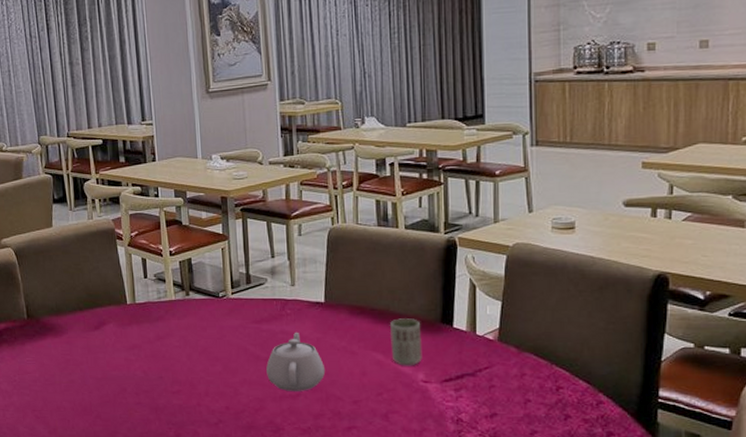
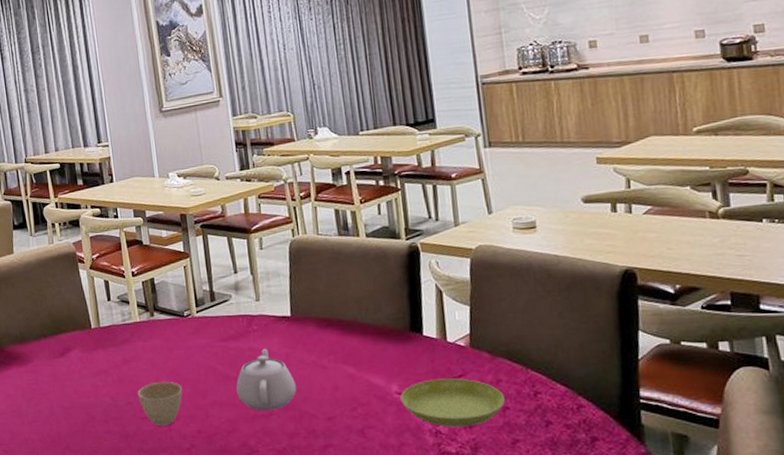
cup: none [169,359,213,401] -> present [137,382,182,426]
cup: present [389,318,422,366] -> none [358,328,394,378]
saucer: none [426,369,527,417] -> present [400,378,505,428]

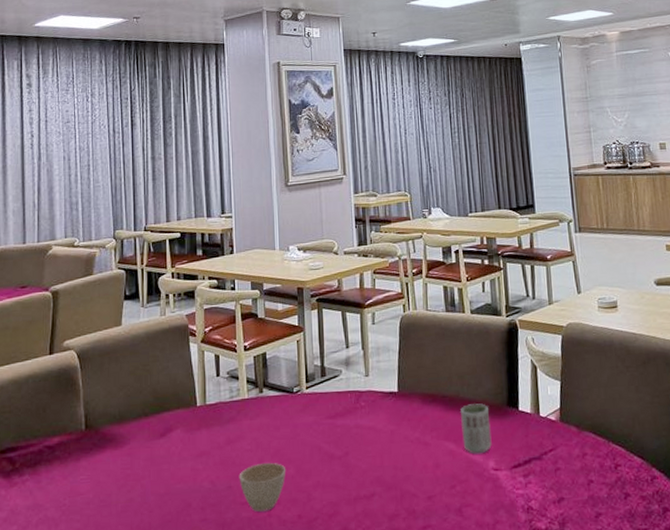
teapot: present [236,348,297,411] -> none [340,425,400,492]
cup: none [358,328,394,378] -> present [459,403,492,454]
saucer: present [400,378,505,428] -> none [496,452,589,503]

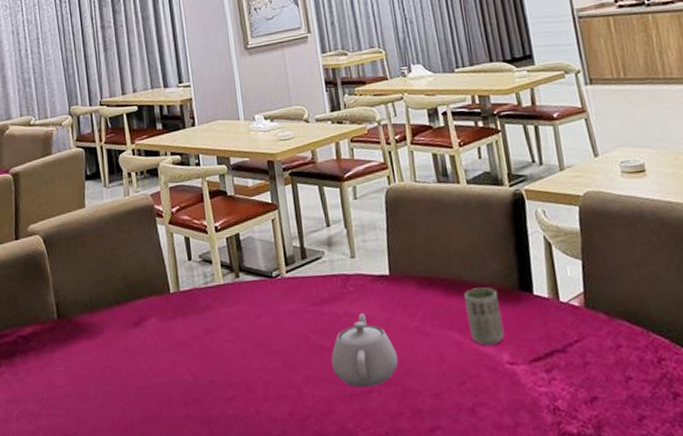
cup: present [239,463,285,512] -> none [221,355,272,408]
teapot: none [340,425,400,492] -> present [331,313,399,387]

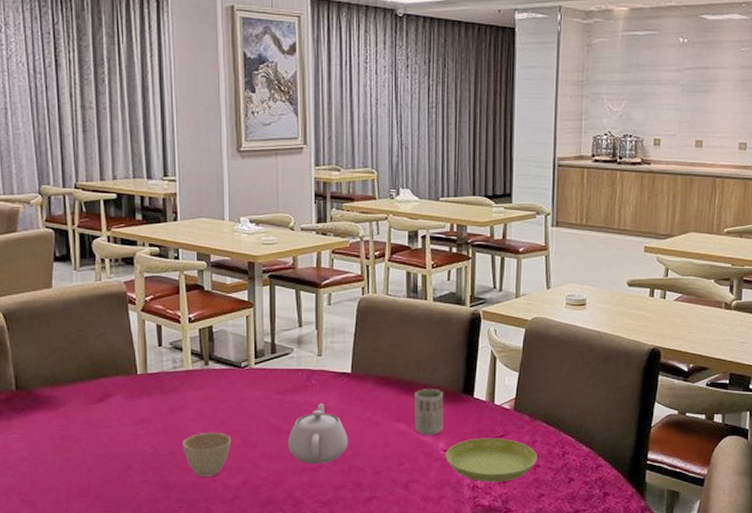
cup: none [221,355,272,408] -> present [182,433,231,476]
saucer: none [513,344,627,403] -> present [446,438,537,483]

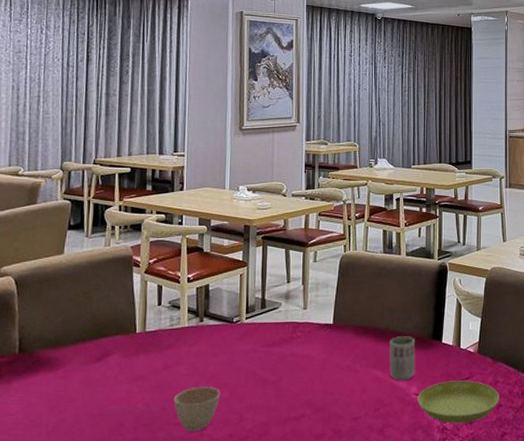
teapot: present [288,403,349,463] -> none [273,353,329,413]

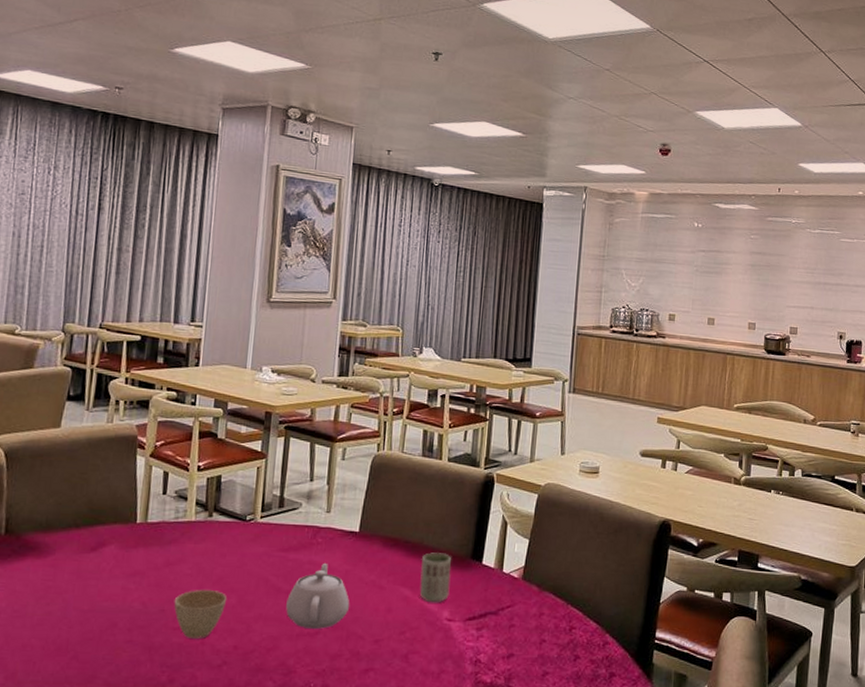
teapot: none [273,353,329,413] -> present [286,562,350,629]
saucer: present [417,380,499,424] -> none [449,608,543,658]

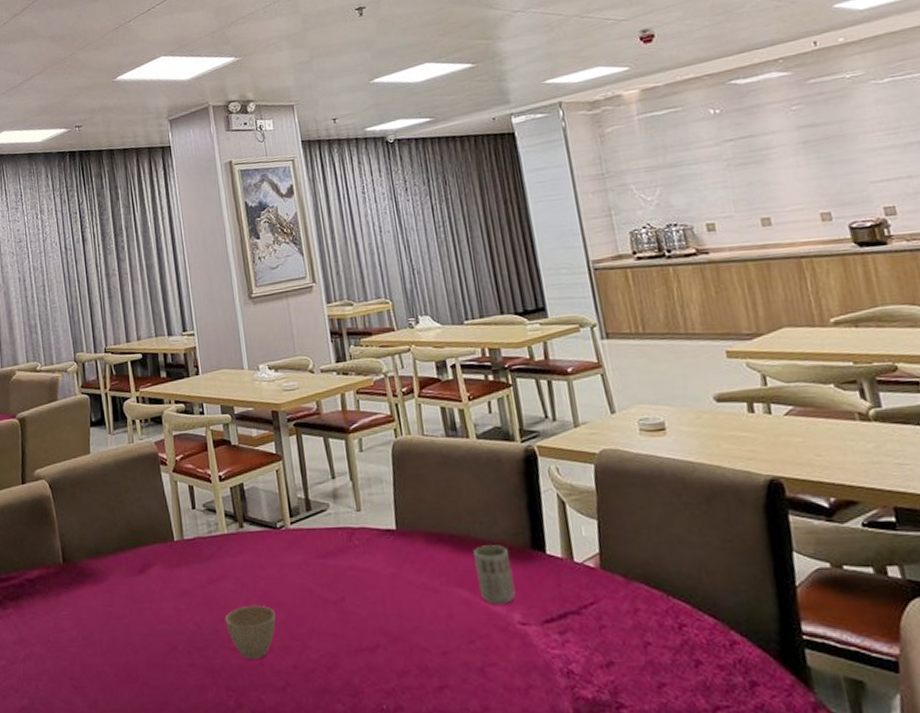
teapot: present [286,562,350,629] -> none [336,567,406,642]

